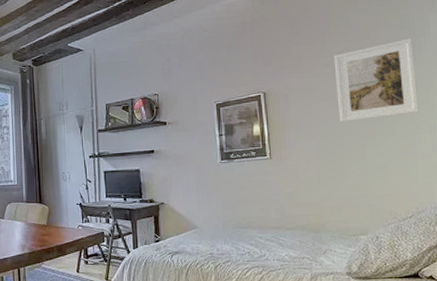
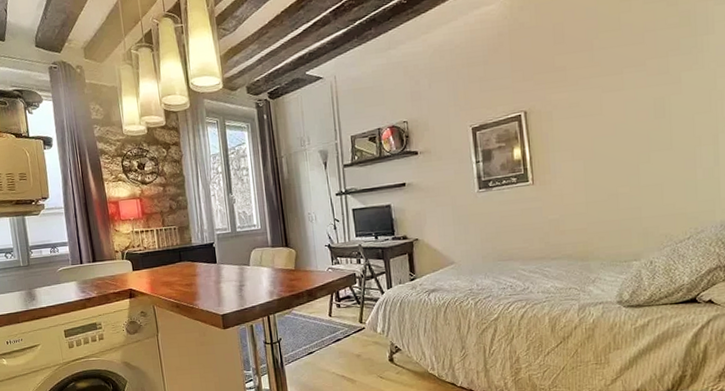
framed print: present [333,38,420,123] -> none [603,37,701,139]

